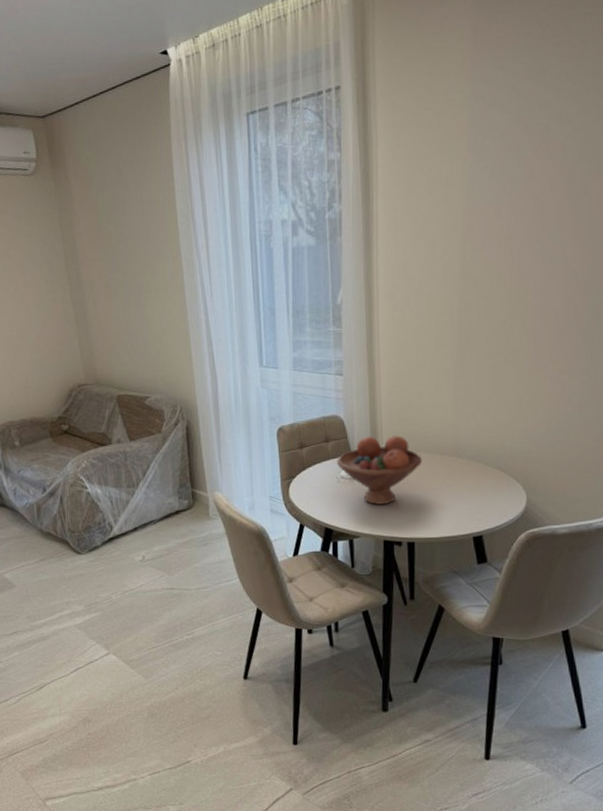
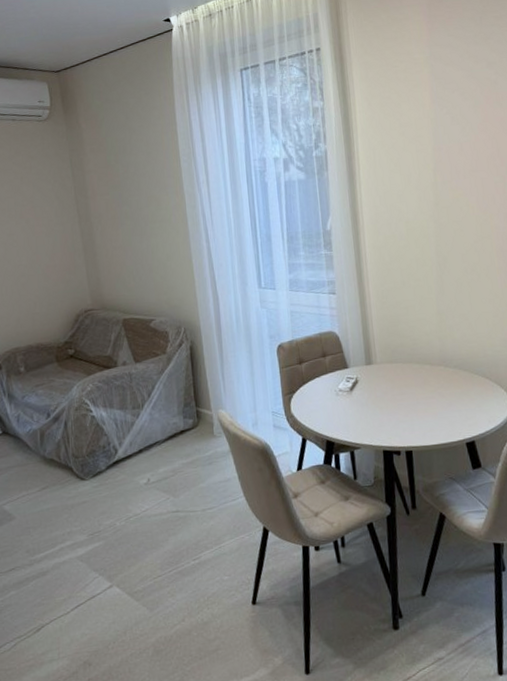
fruit bowl: present [337,436,422,505] -> none [334,348,413,416]

